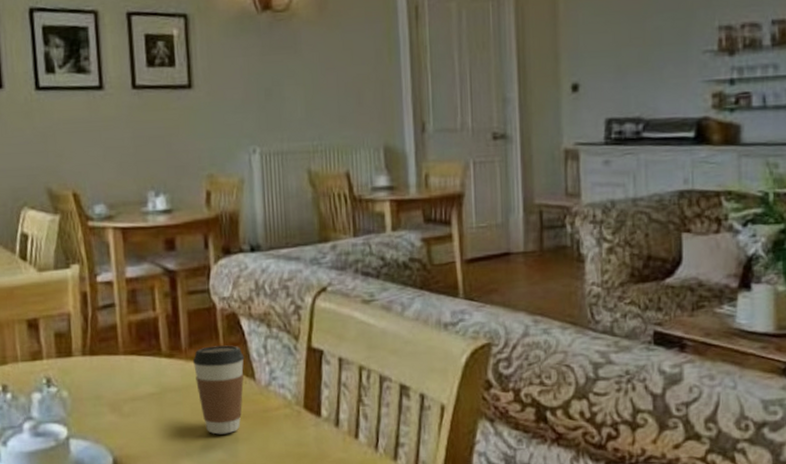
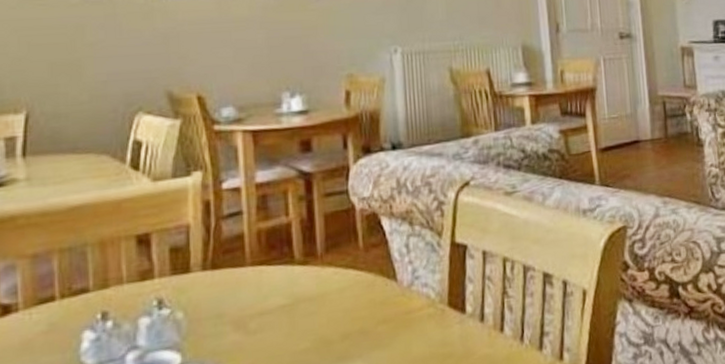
coffee cup: present [192,345,245,435] -> none [329,246,386,343]

